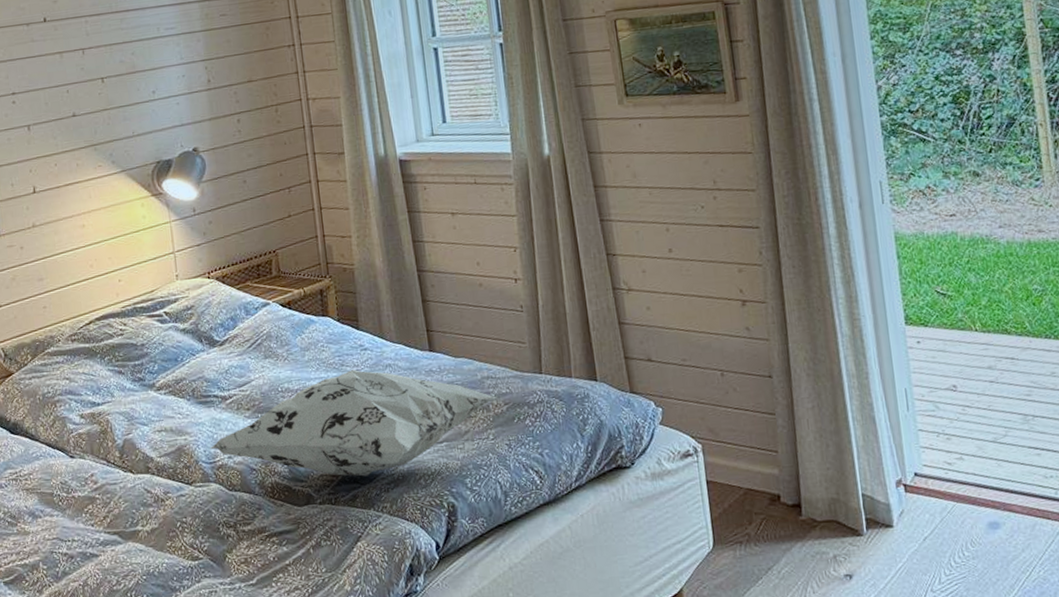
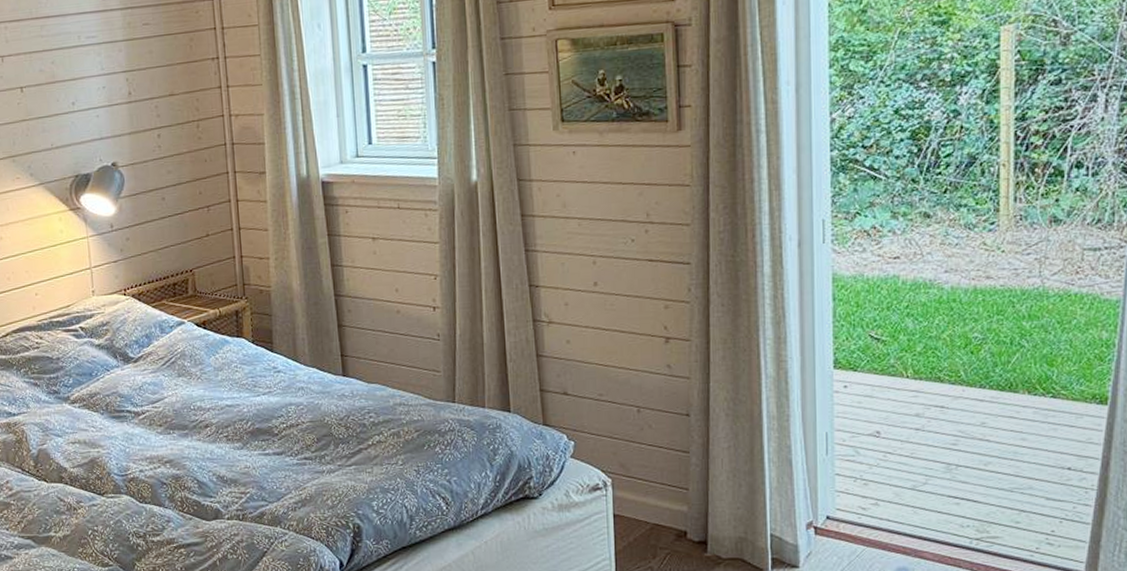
decorative pillow: present [209,369,497,477] -> none [121,390,409,495]

